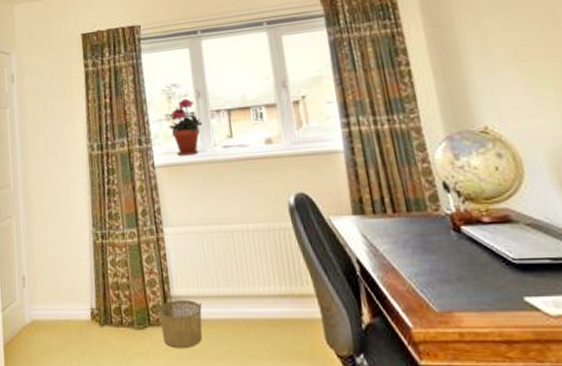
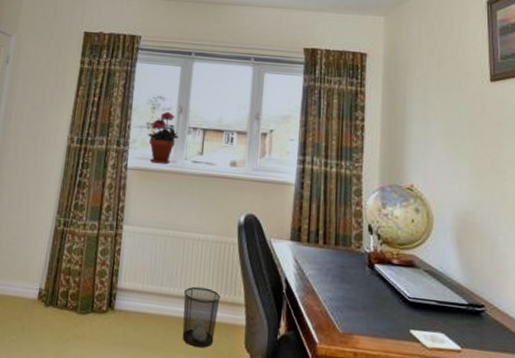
basket: present [156,300,203,349] -> none [101,292,143,337]
waste bin: none [244,282,290,350] -> present [182,286,220,348]

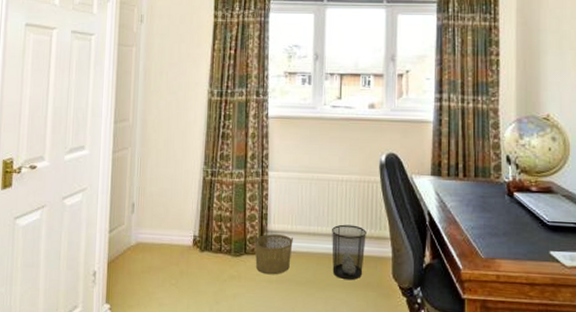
basket: none [101,292,143,337] -> present [253,234,293,275]
potted plant: present [148,111,179,165] -> none [286,59,317,111]

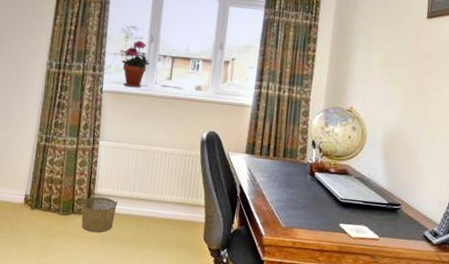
potted plant: none [286,59,317,111] -> present [121,40,150,88]
waste bin: present [332,224,366,280] -> none [151,191,184,241]

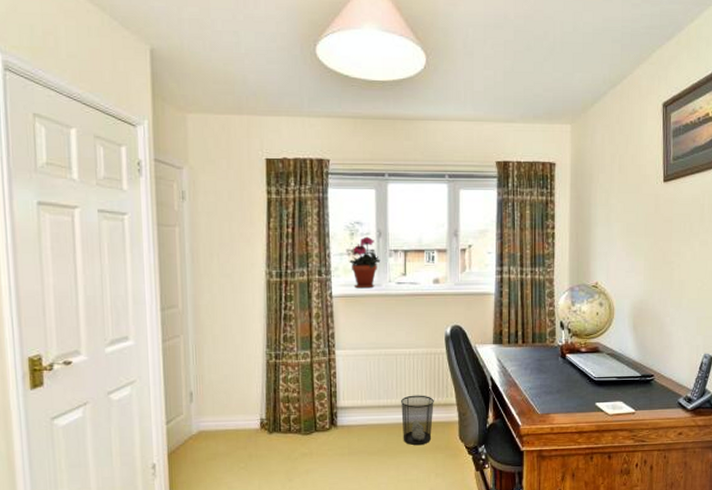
basket: present [81,196,118,233] -> none [323,410,363,449]
waste bin: none [151,191,184,241] -> present [401,395,434,446]

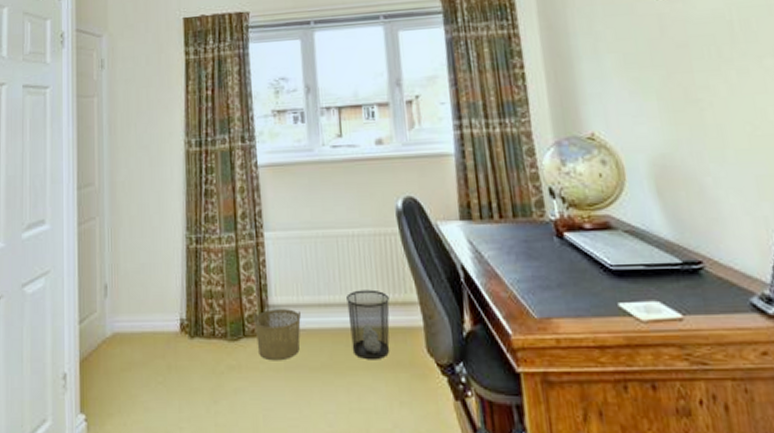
basket: none [323,410,363,449] -> present [252,309,301,361]
potted plant: present [349,236,381,289] -> none [275,93,311,156]

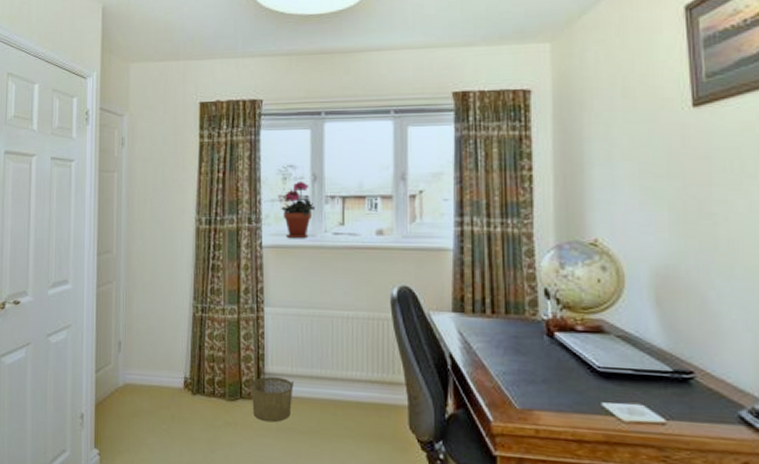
potted plant: none [275,93,311,156] -> present [281,181,316,239]
waste bin: present [346,289,390,360] -> none [337,367,377,431]

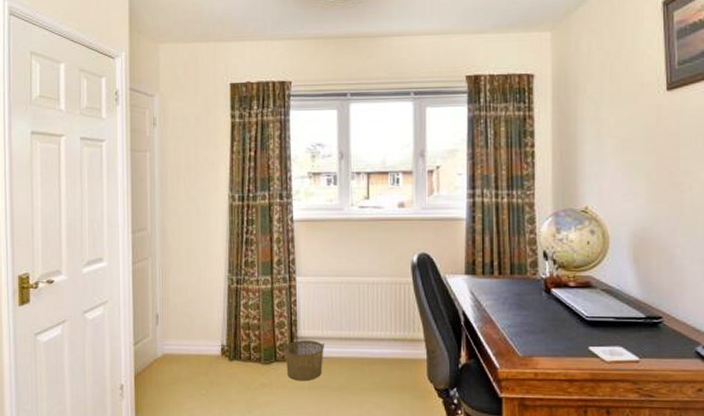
potted plant: present [281,181,316,239] -> none [310,158,343,213]

